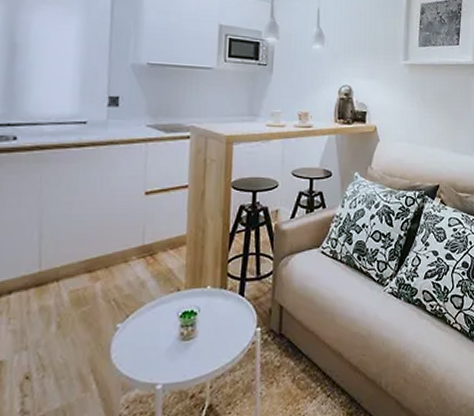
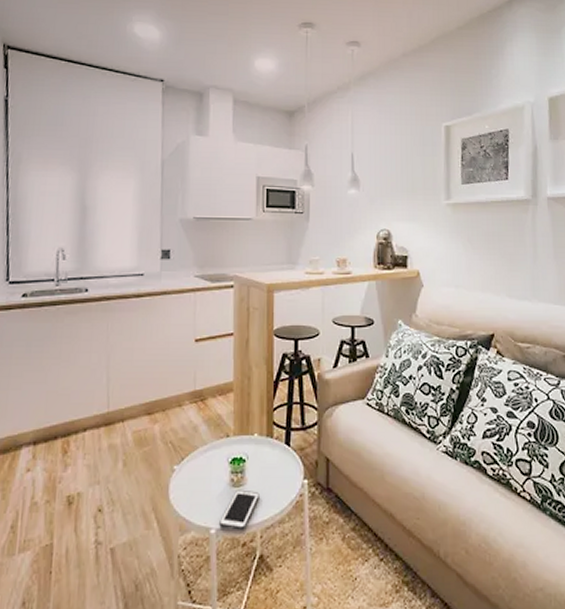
cell phone: none [166,342,211,383] -> present [219,489,260,530]

